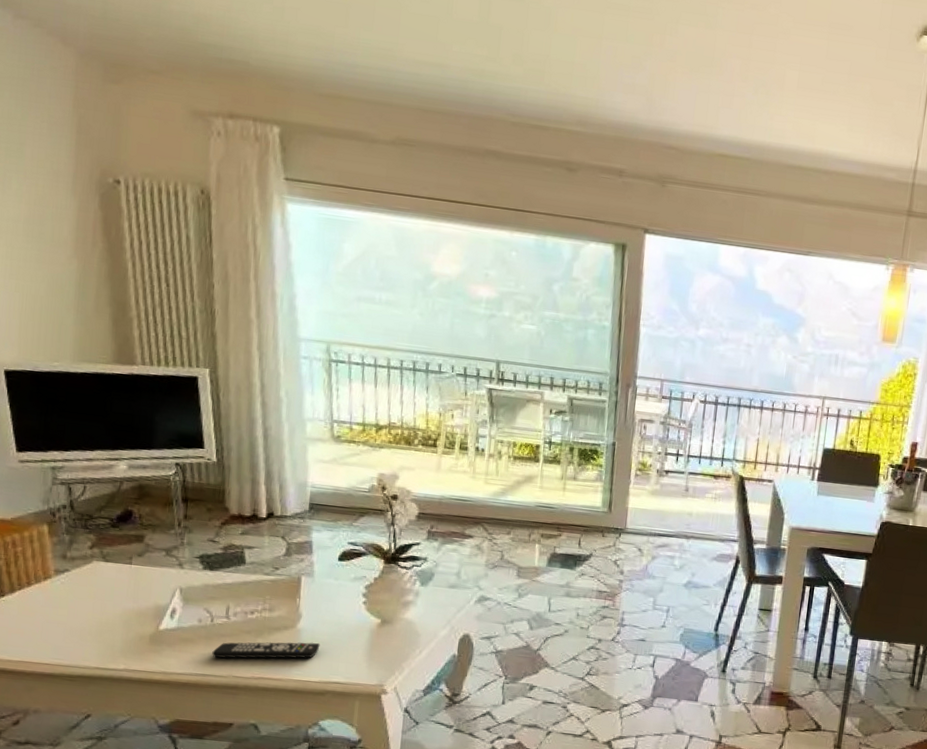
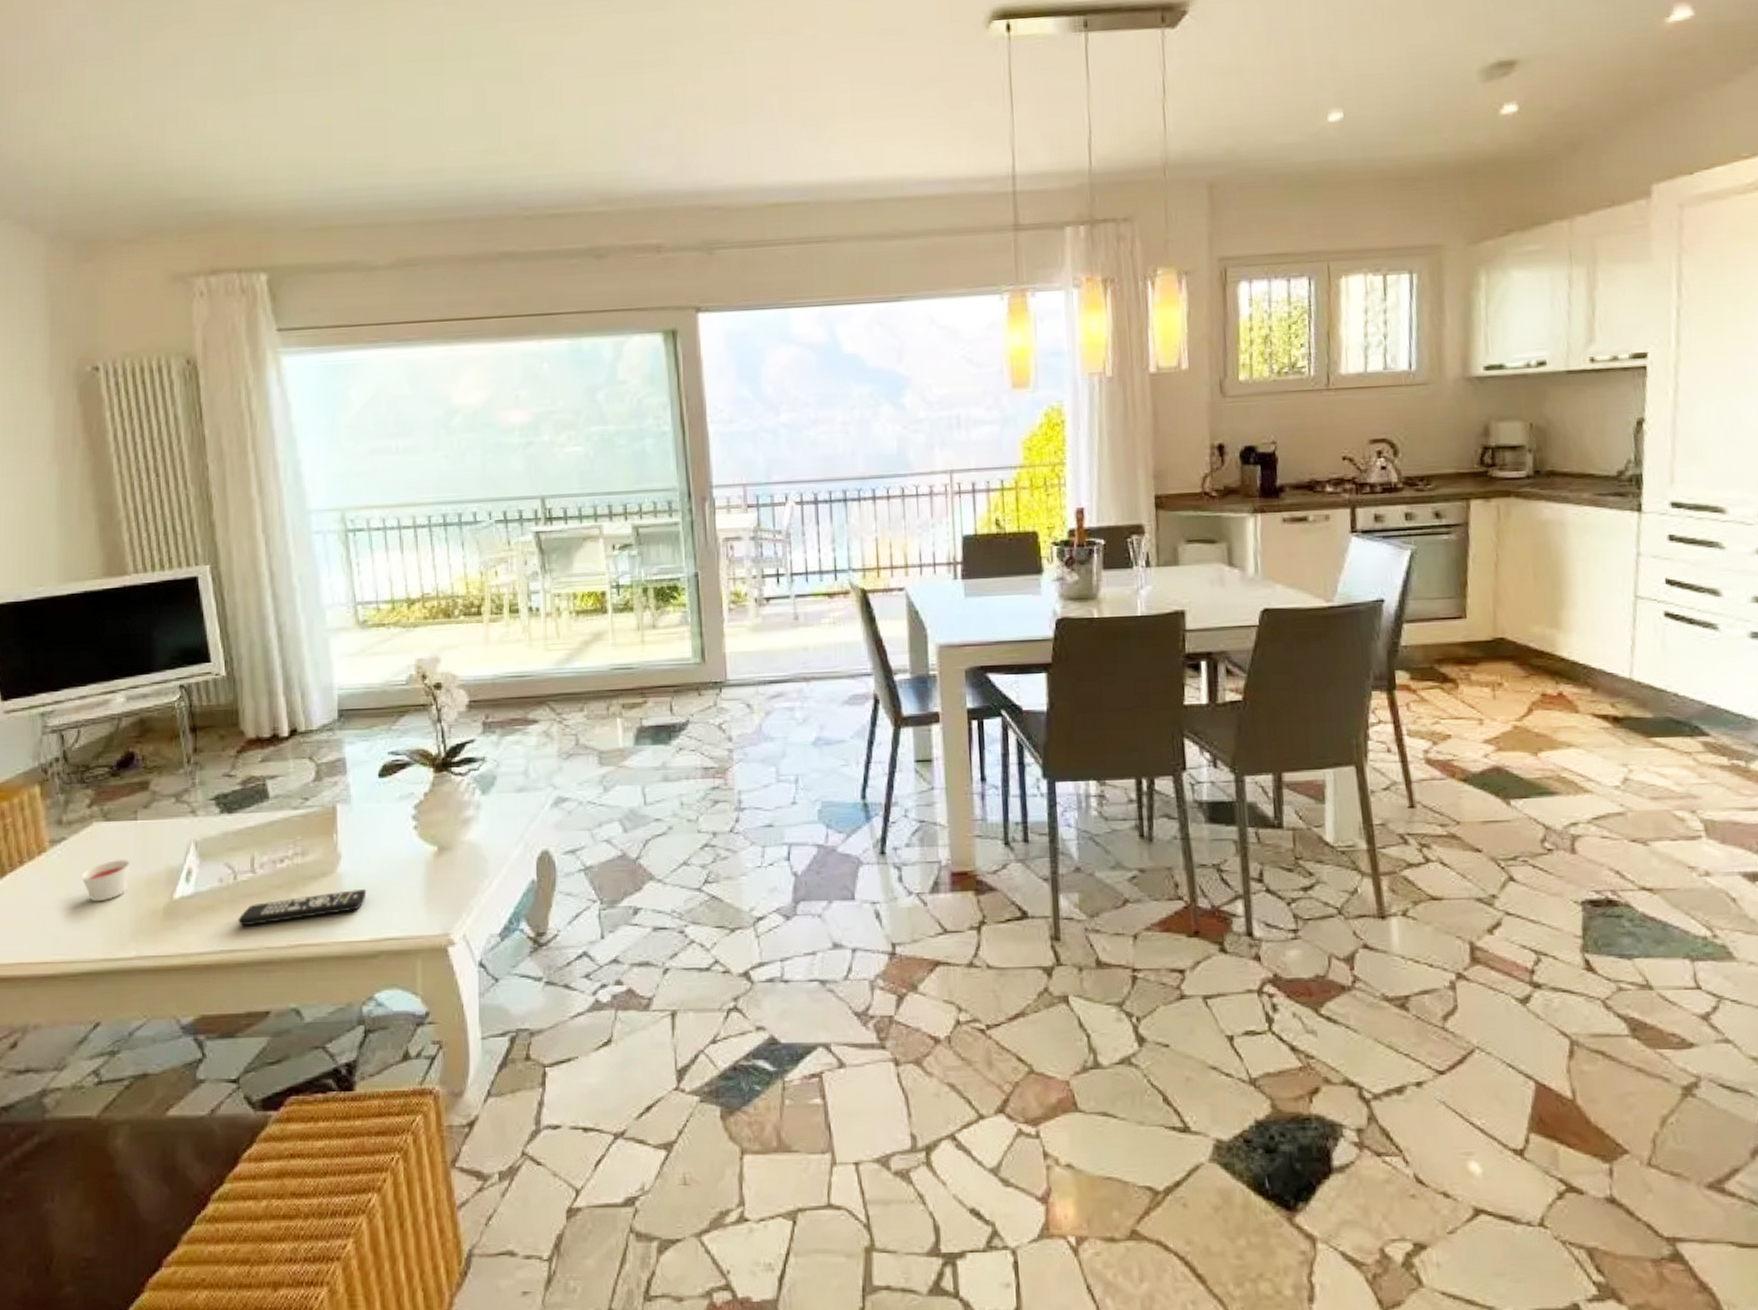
candle: none [80,593,124,624] -> present [81,860,130,902]

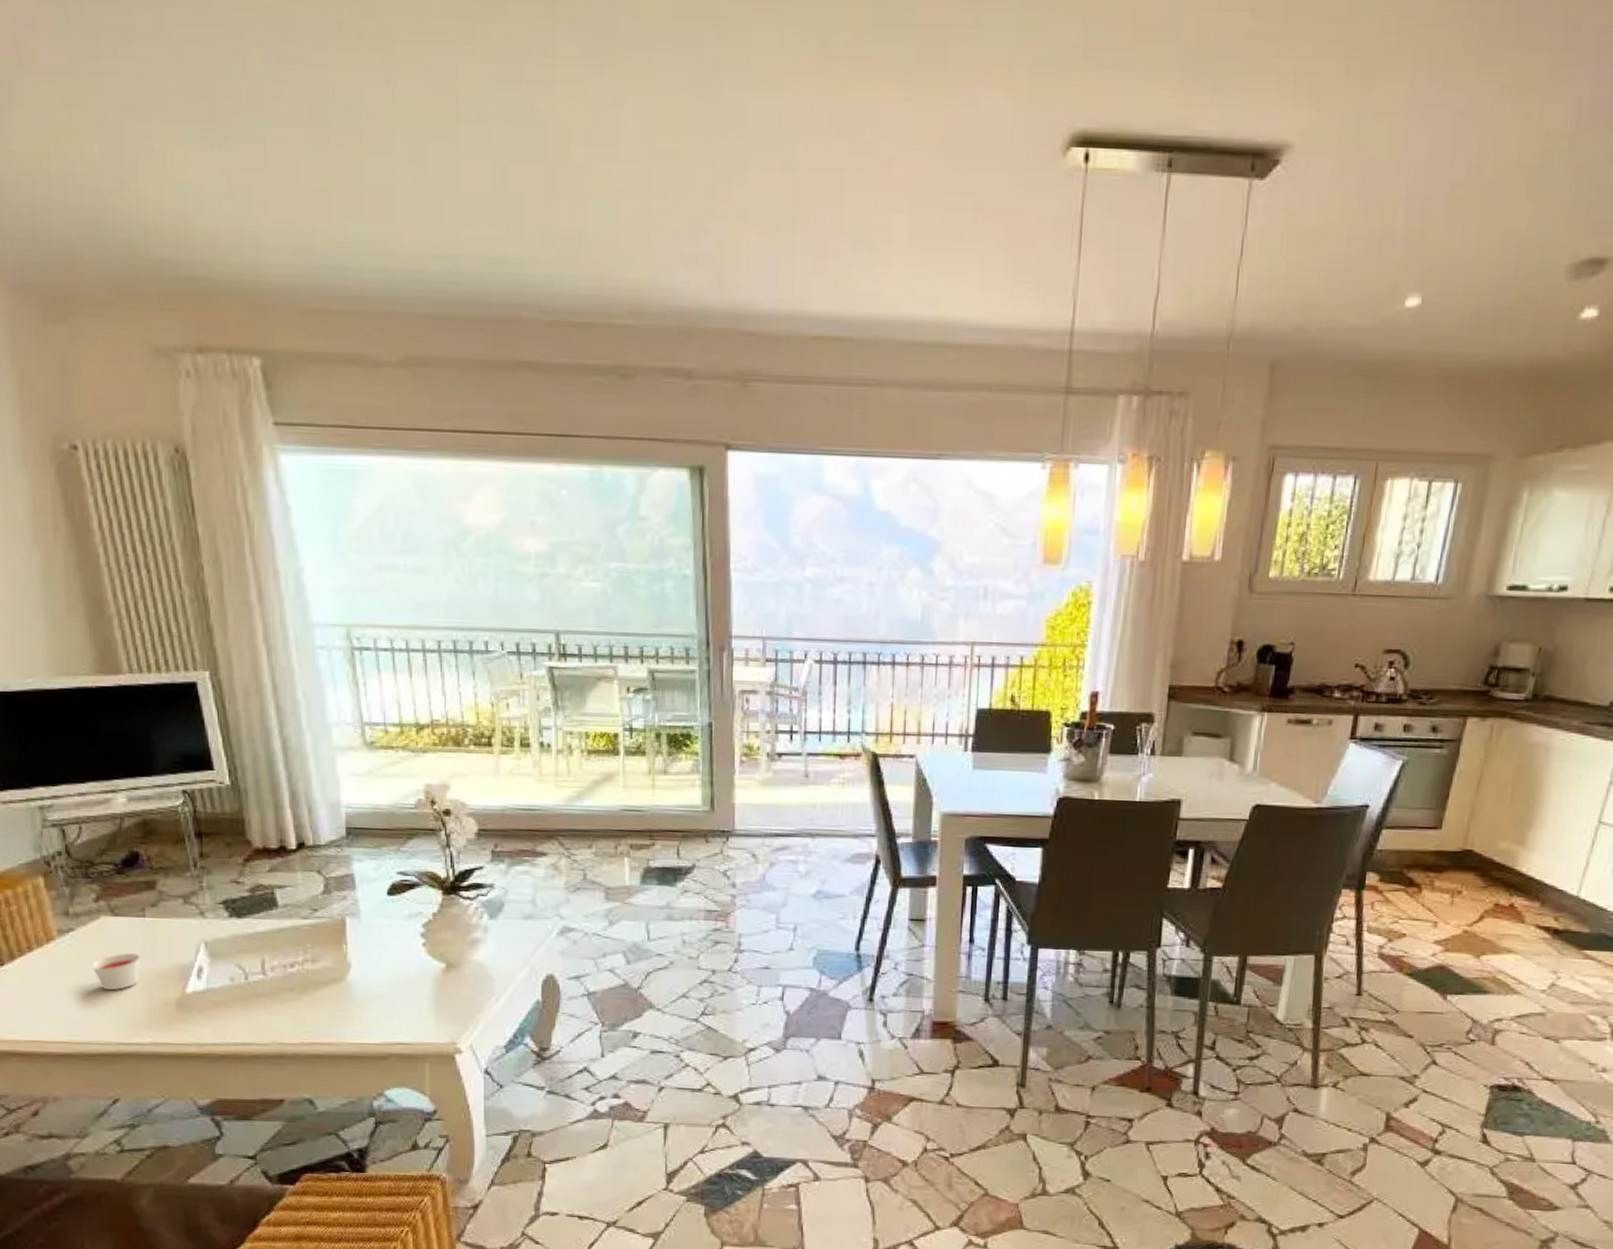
remote control: present [238,889,367,927] -> none [250,997,376,1023]

